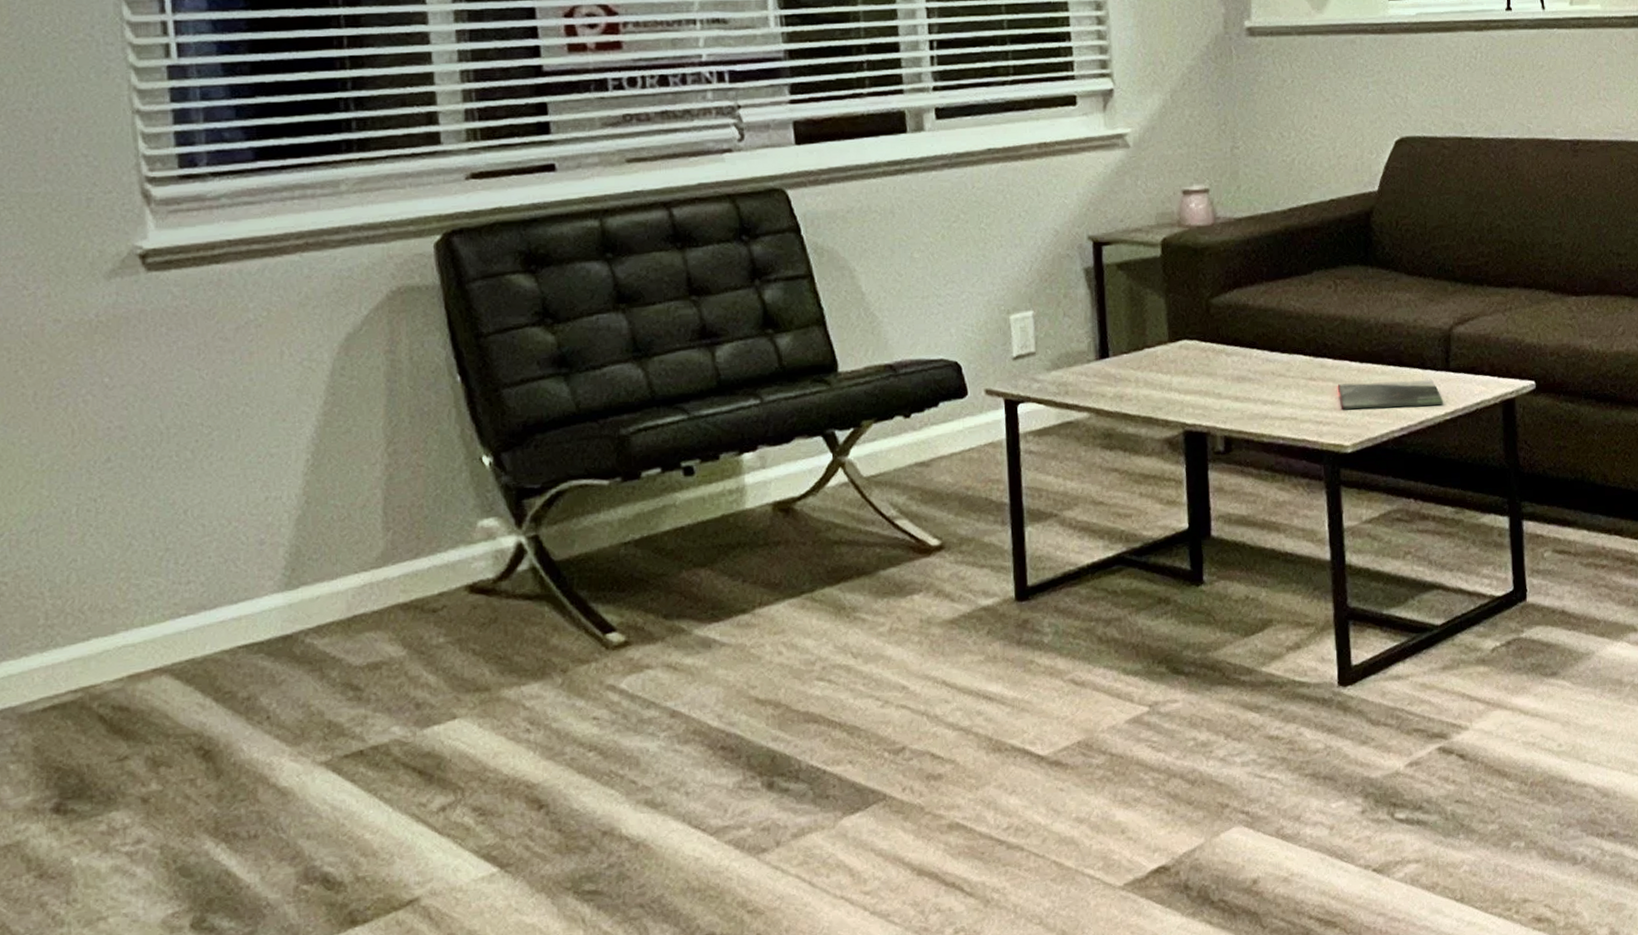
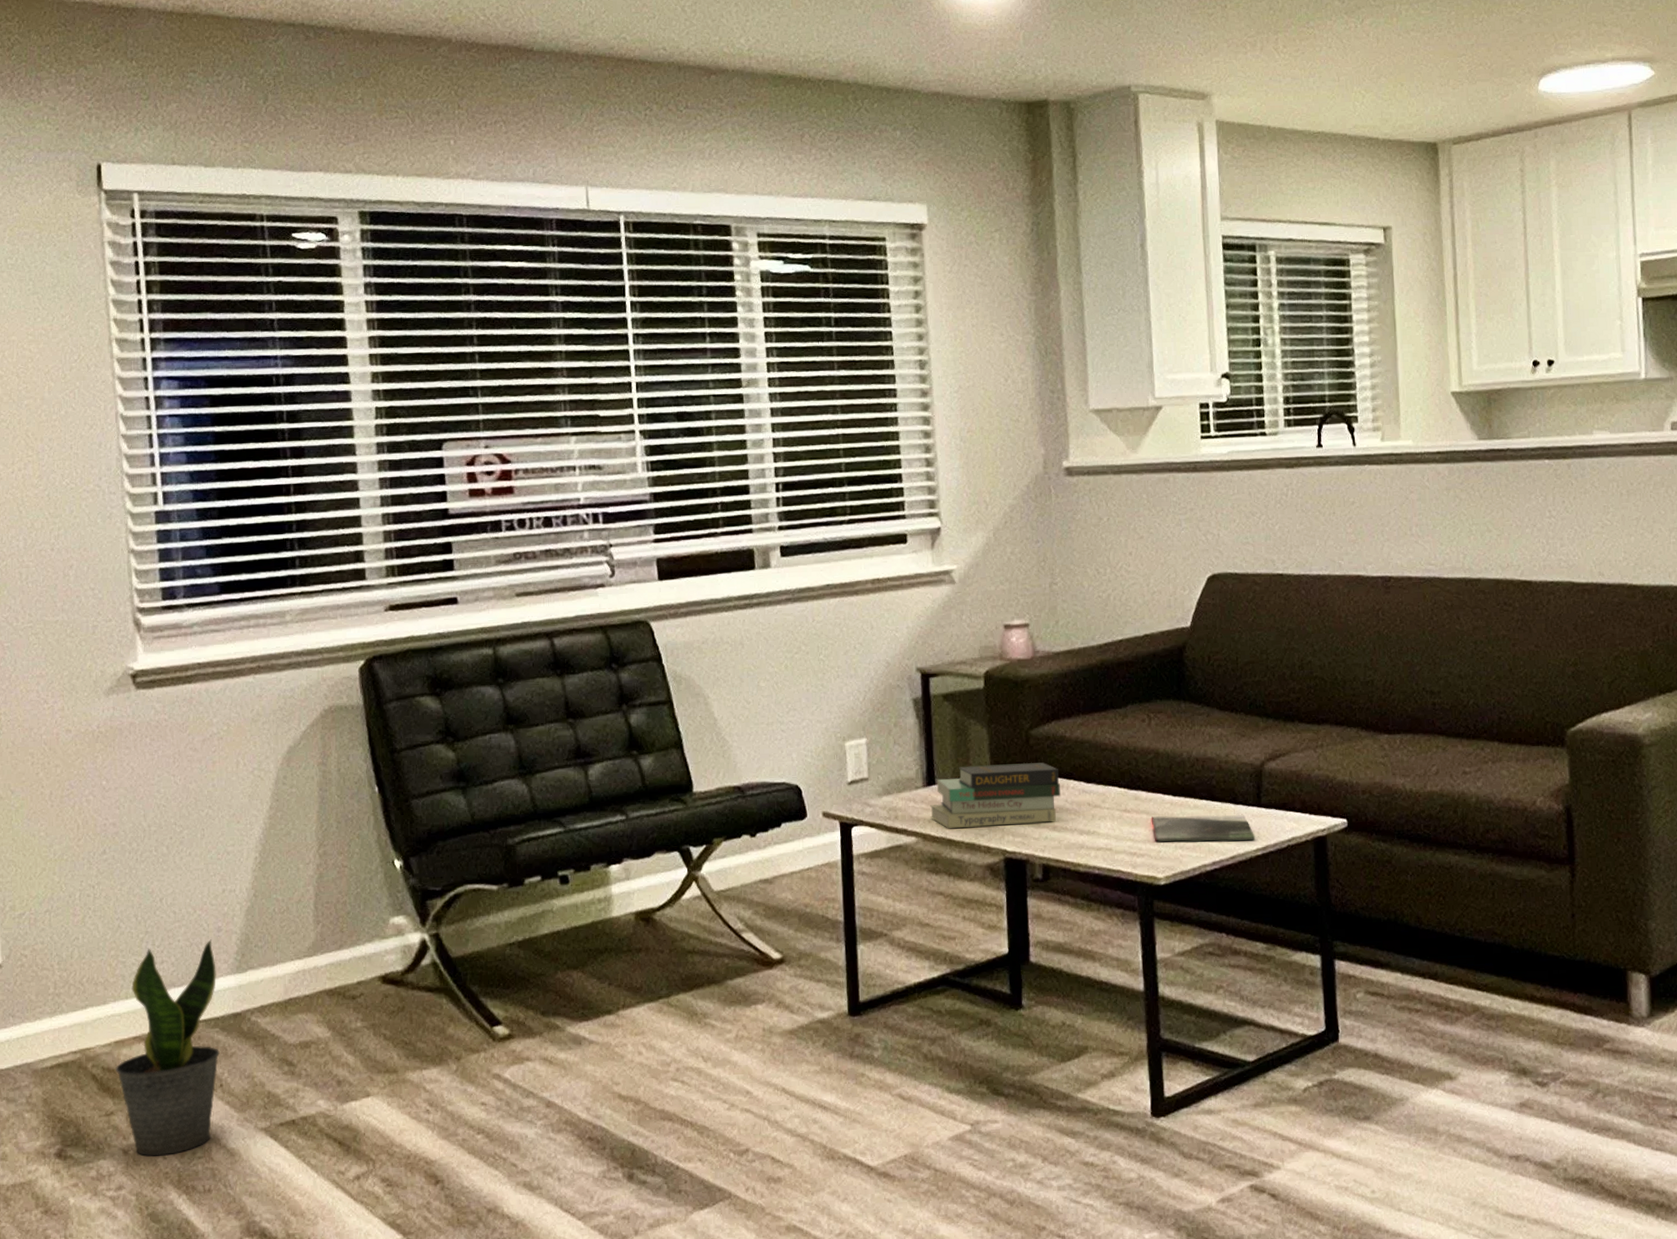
potted plant: none [128,554,266,804] -> present [114,939,220,1157]
books: none [1103,332,1243,403] -> present [930,762,1060,829]

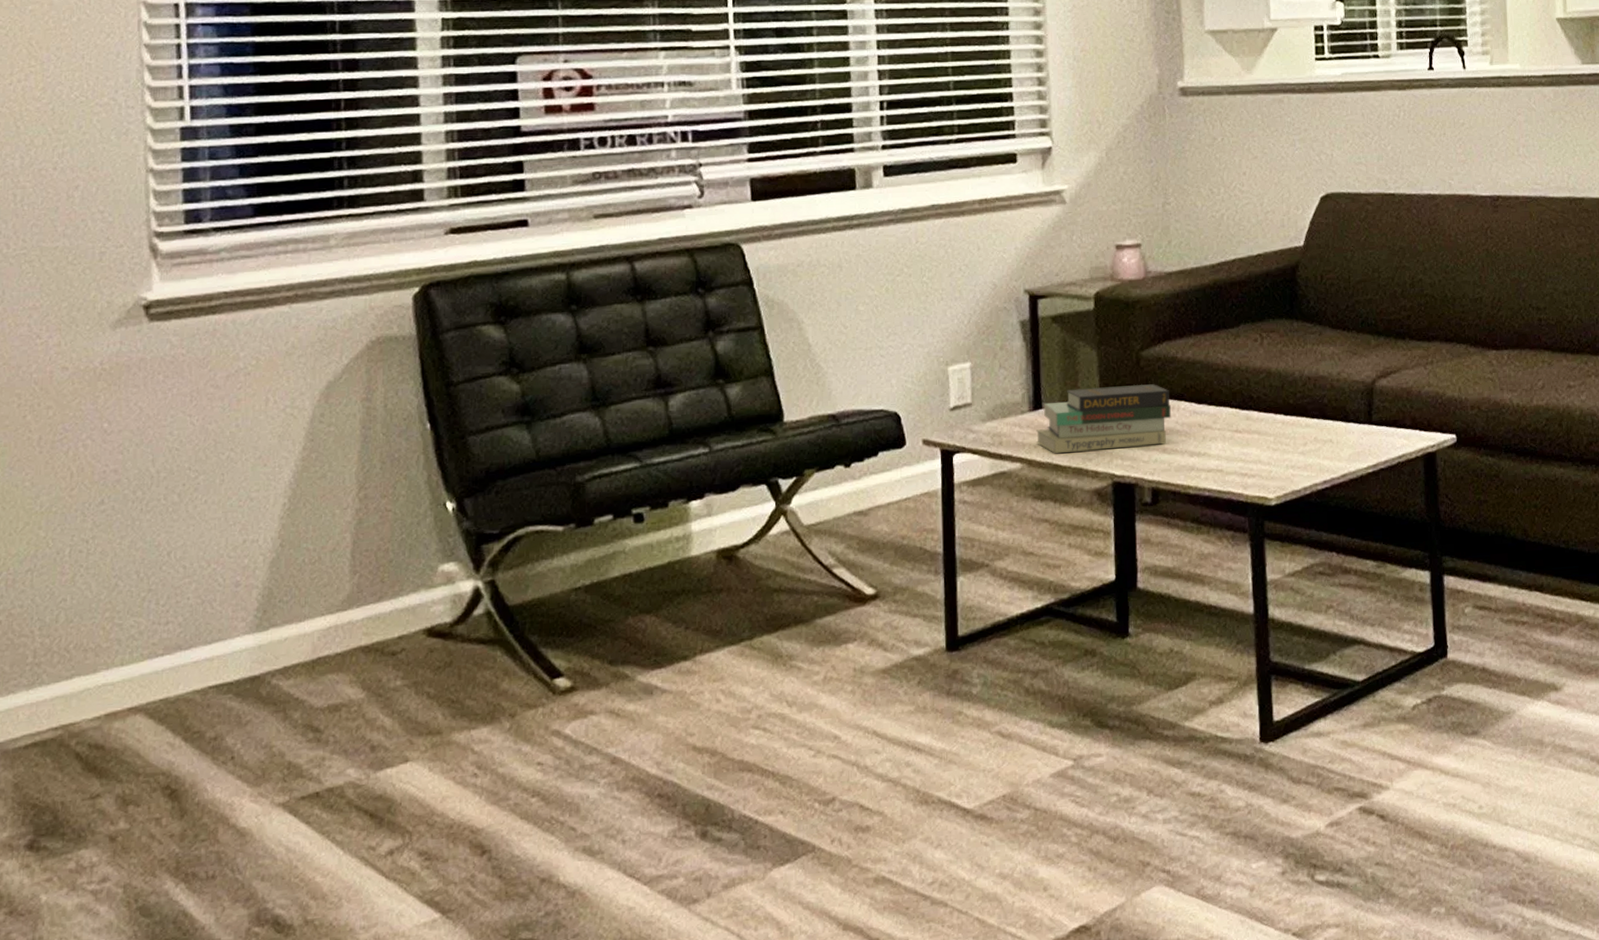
potted plant: present [114,939,220,1157] -> none [103,595,232,843]
magazine: present [1152,815,1256,842] -> none [1263,433,1366,462]

